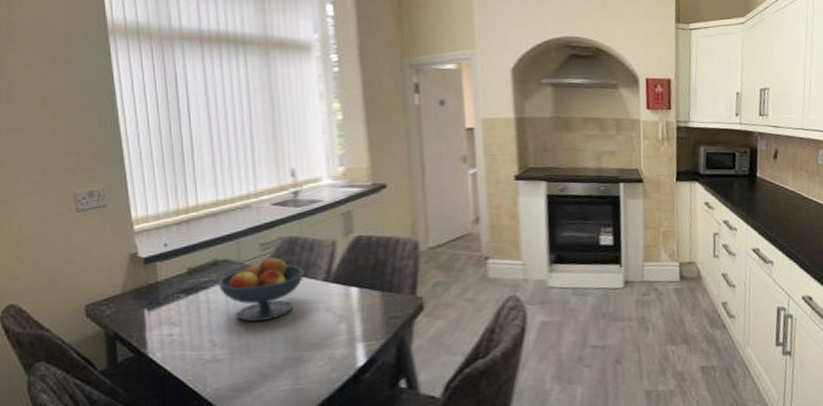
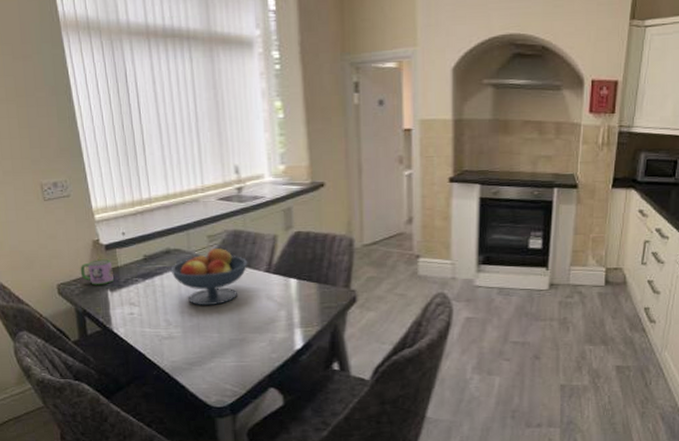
mug: none [113,274,152,305] -> present [80,259,114,286]

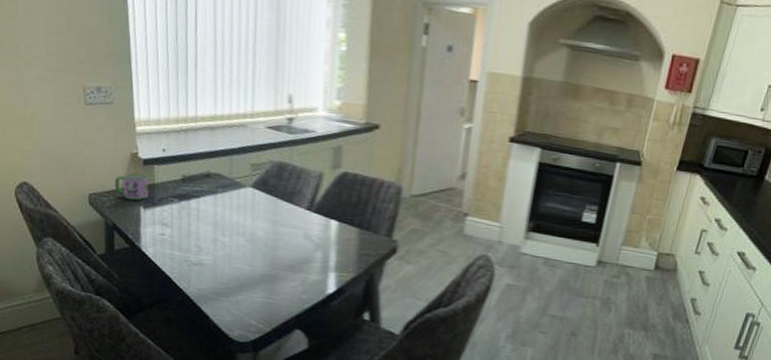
fruit bowl: present [170,246,248,305] -> none [208,177,290,237]

